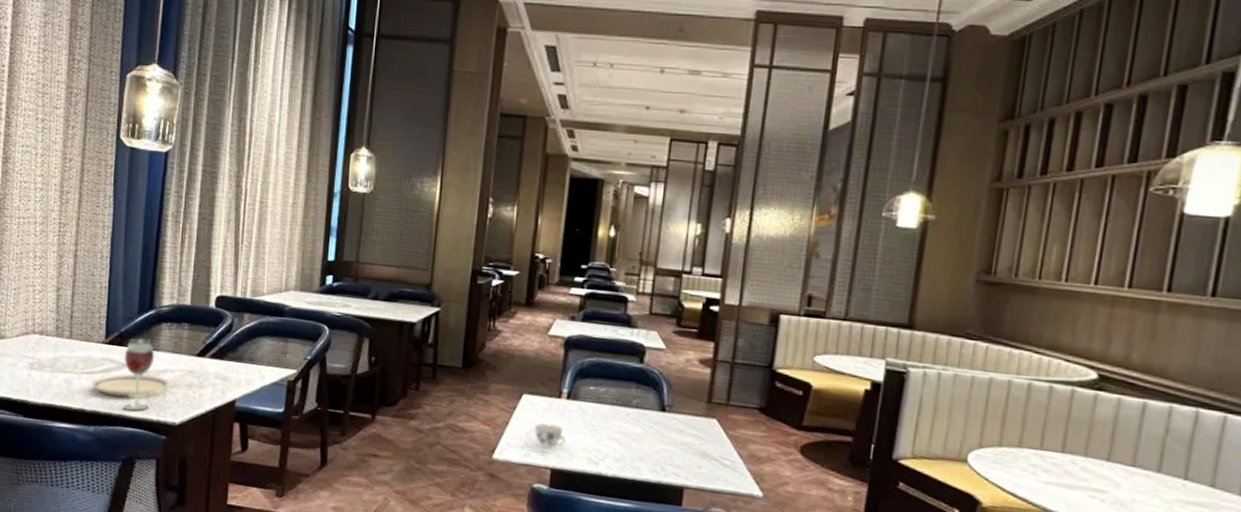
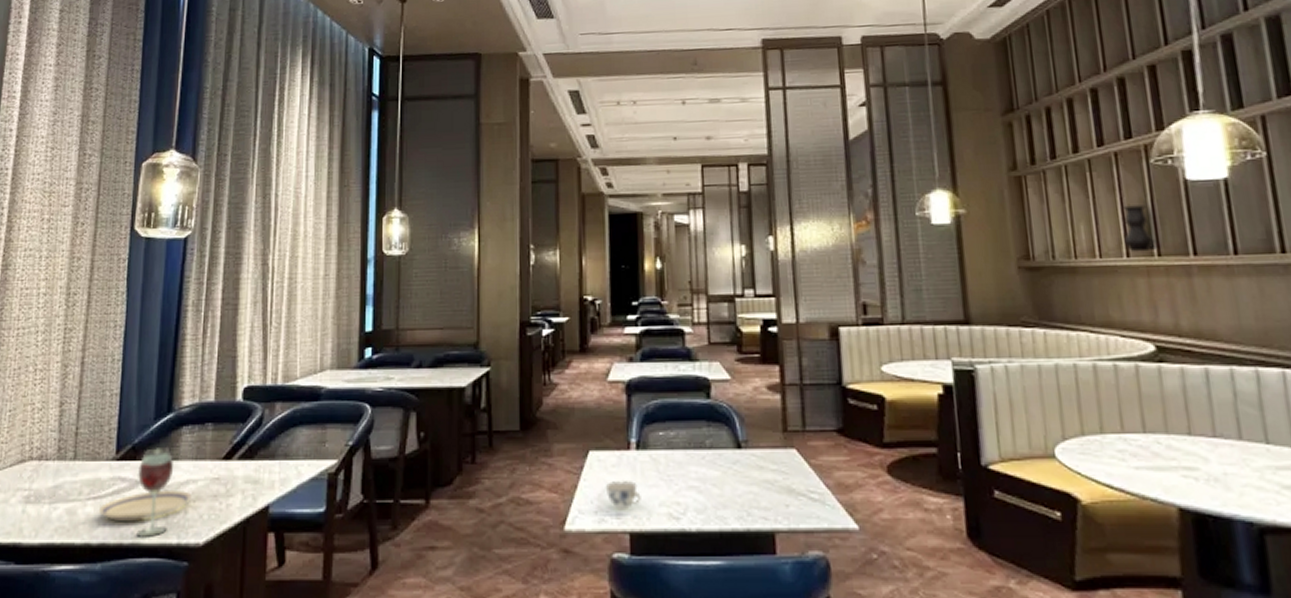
vase: none [1096,232,1131,282] -> present [1123,204,1154,252]

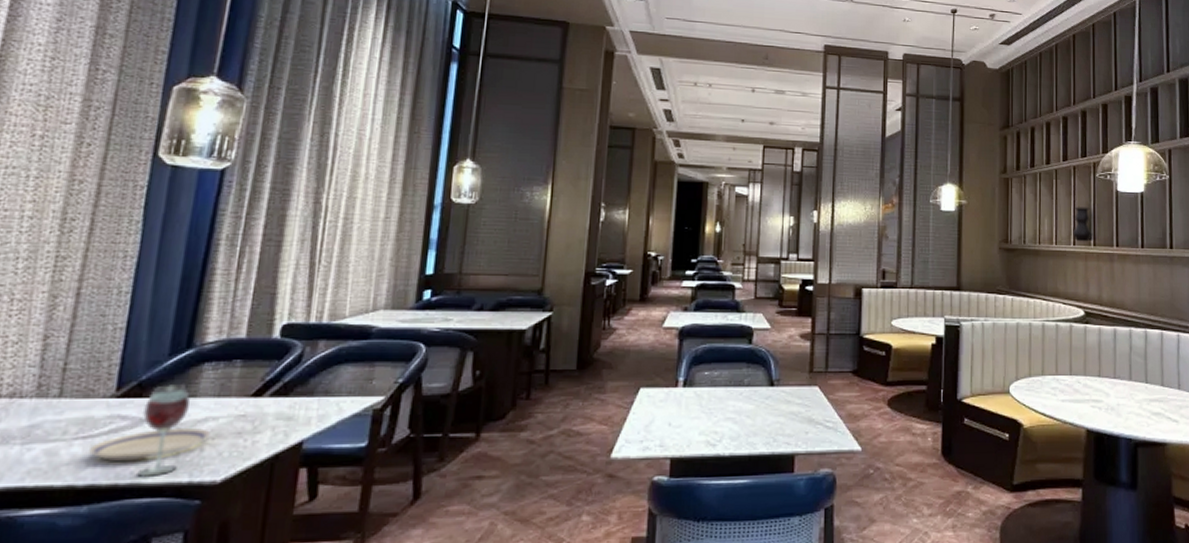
teacup: present [606,481,641,511] -> none [653,414,684,440]

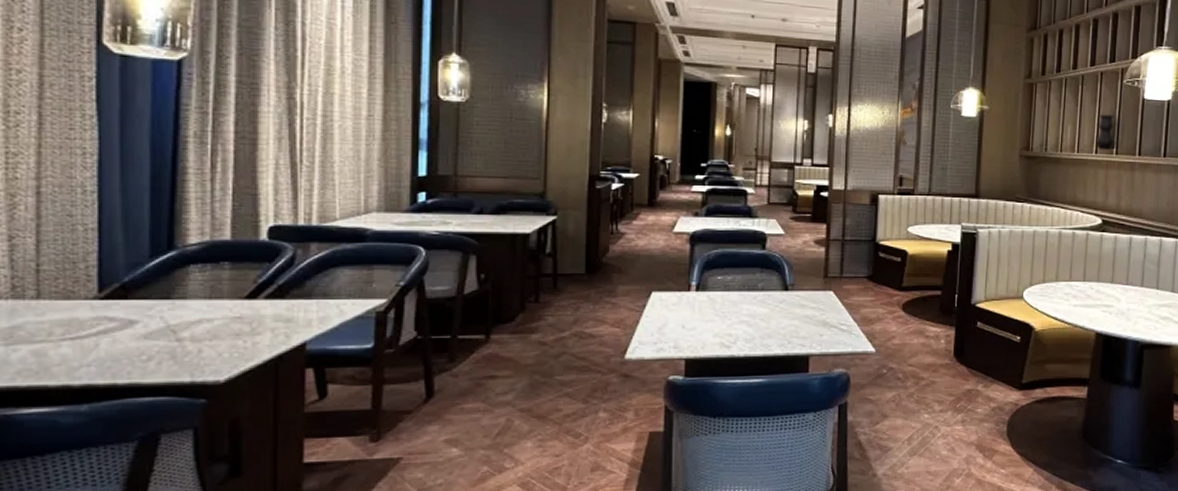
plate: present [89,428,211,461] -> none [80,330,207,361]
wineglass: present [137,383,192,477] -> none [130,285,181,377]

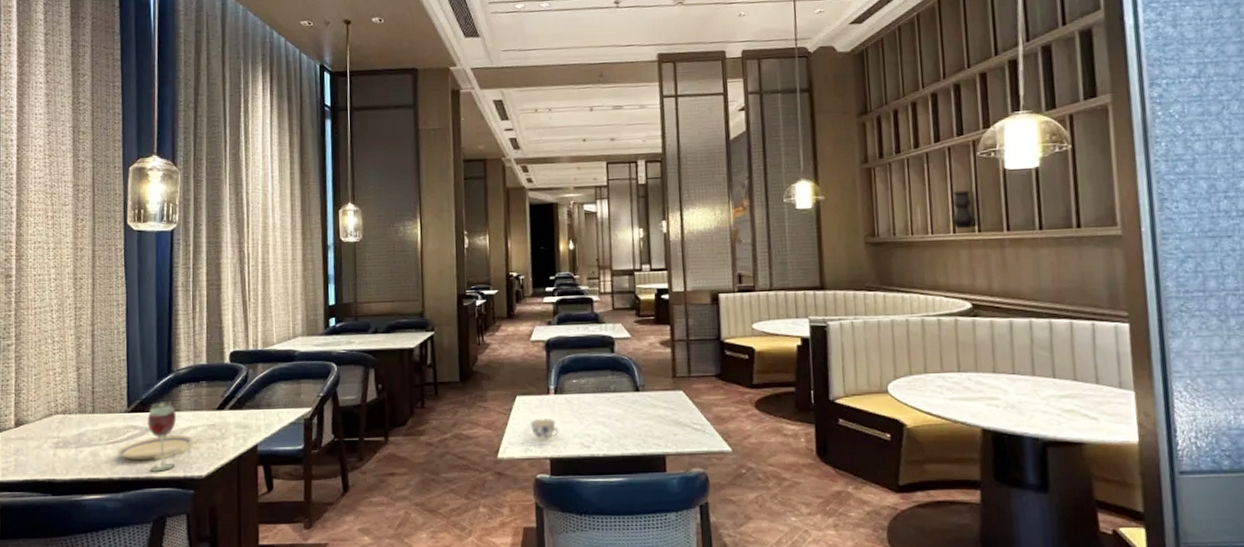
plate: none [80,330,207,361] -> present [118,435,193,460]
wineglass: none [130,285,181,377] -> present [146,400,177,472]
teacup: none [666,317,698,342] -> present [531,419,559,442]

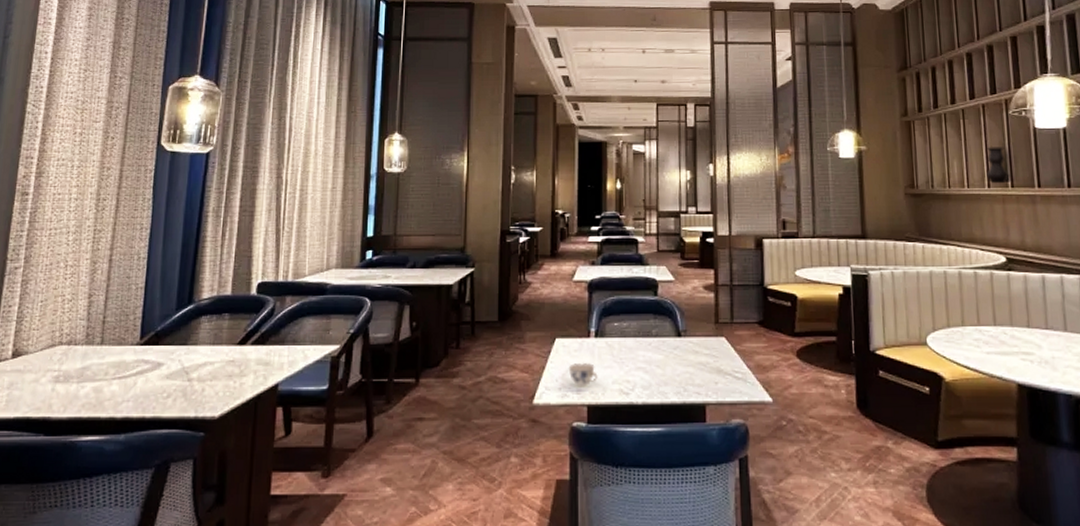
plate: present [118,435,193,460] -> none [124,371,209,397]
wineglass: present [146,400,177,472] -> none [158,333,194,411]

